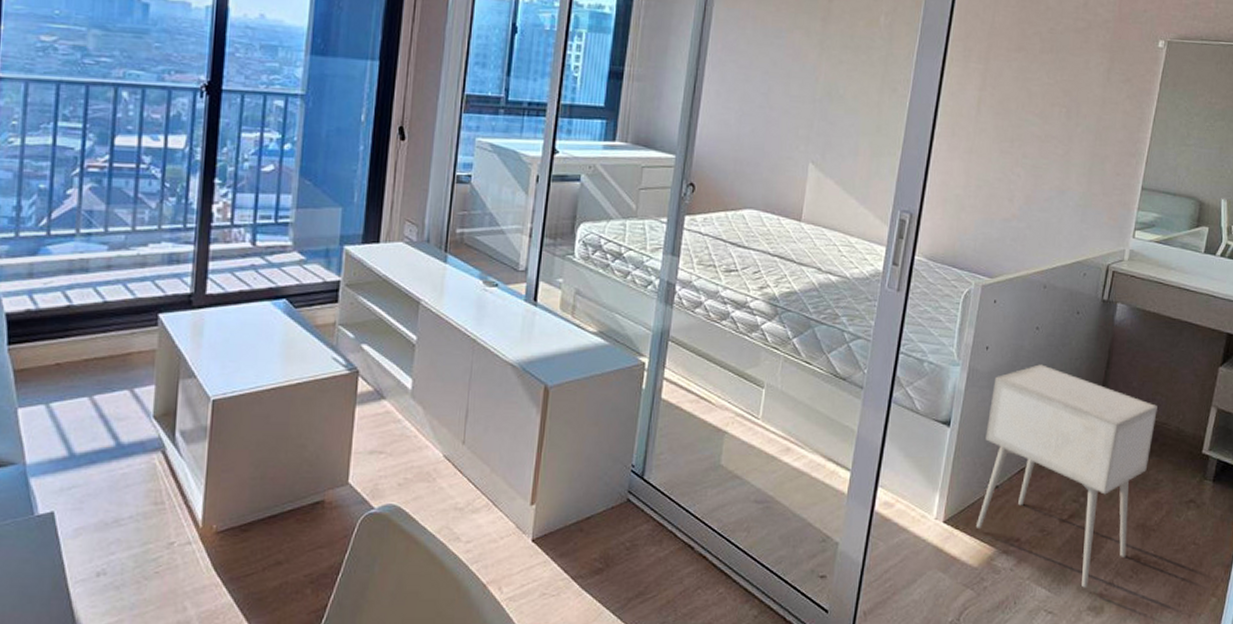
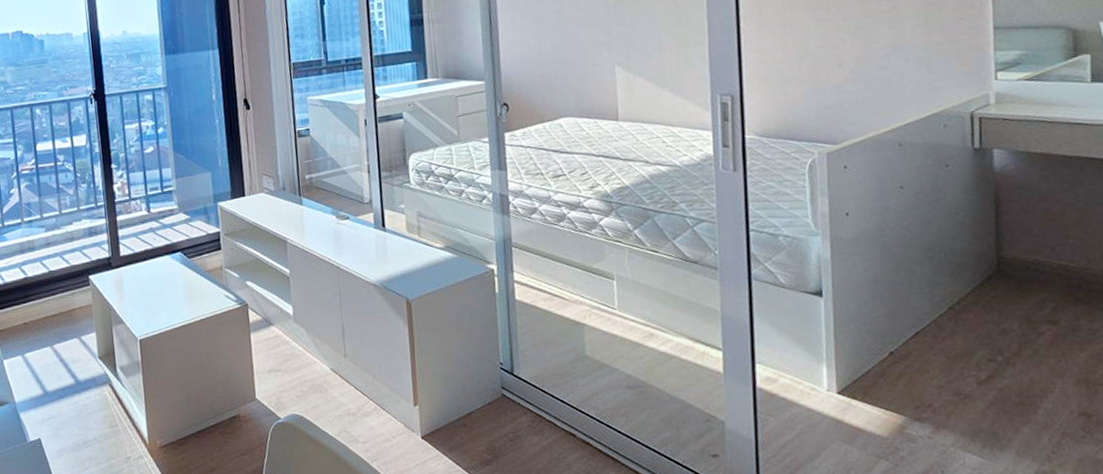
nightstand: present [977,364,1157,588] -> none [863,223,1075,452]

